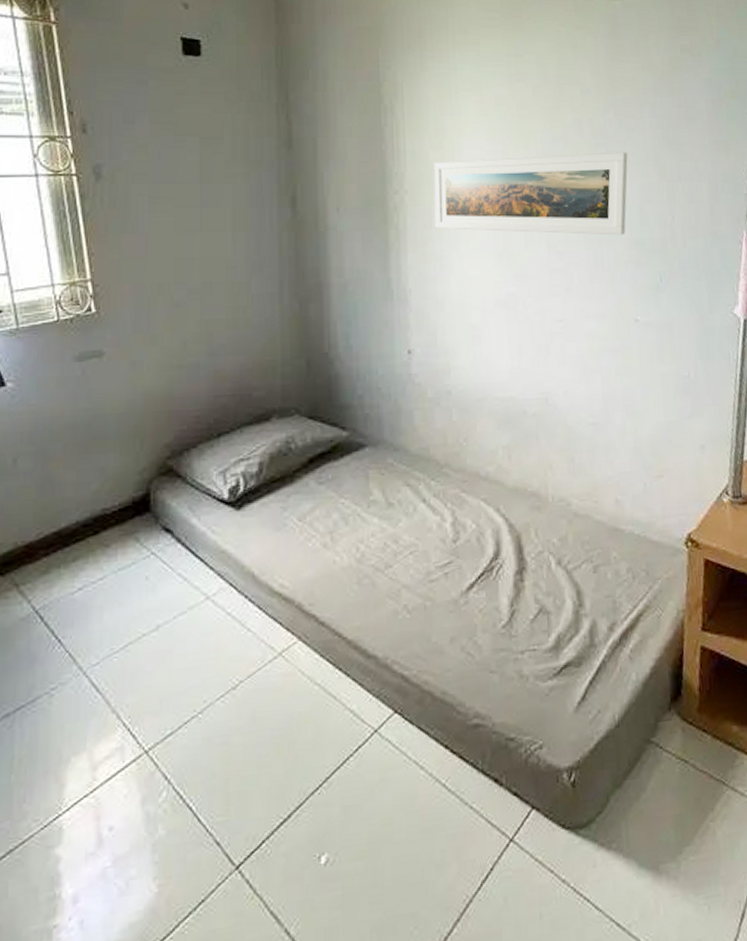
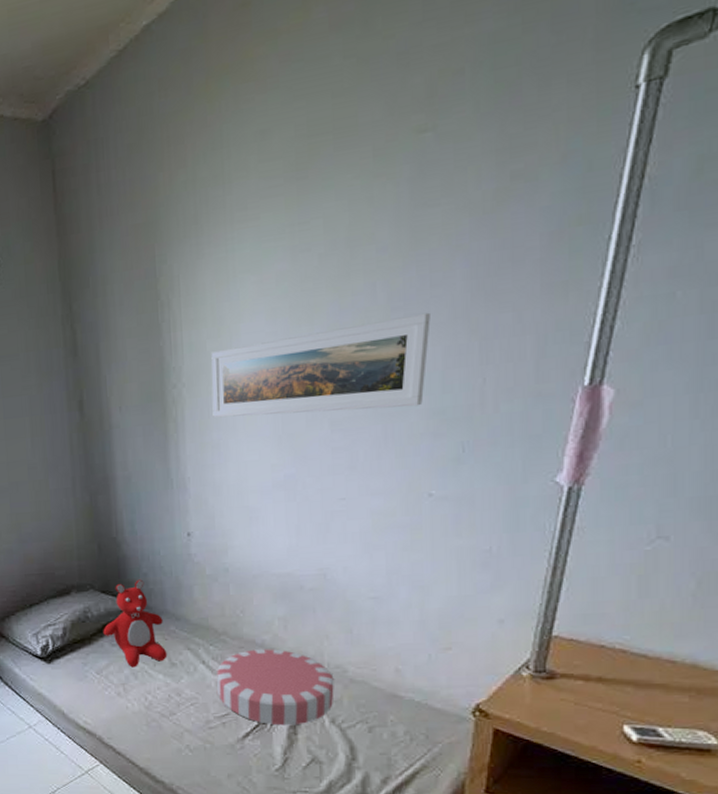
teddy bear: none [309,402,384,511] -> present [103,579,167,668]
cushion: none [438,482,559,572] -> present [217,649,334,726]

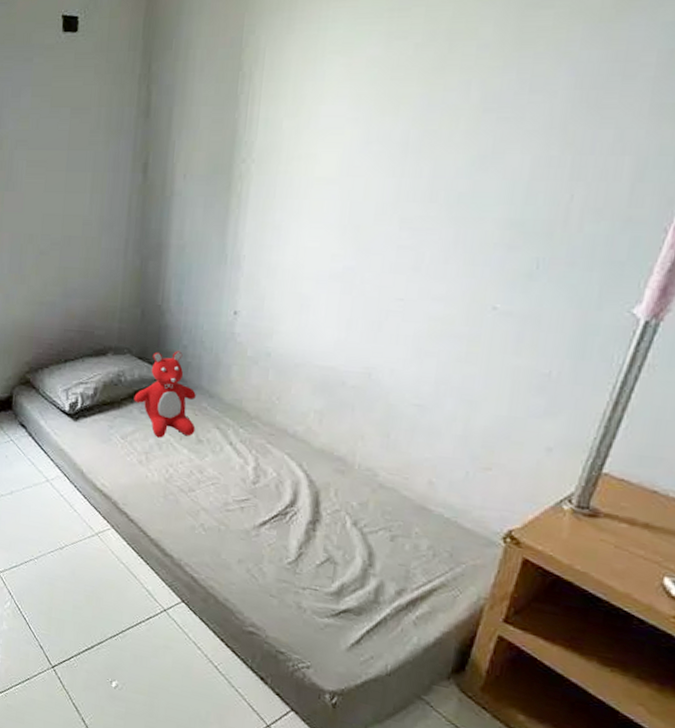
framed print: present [211,312,431,418] -> none [278,118,525,215]
cushion: present [217,649,334,726] -> none [240,438,363,522]

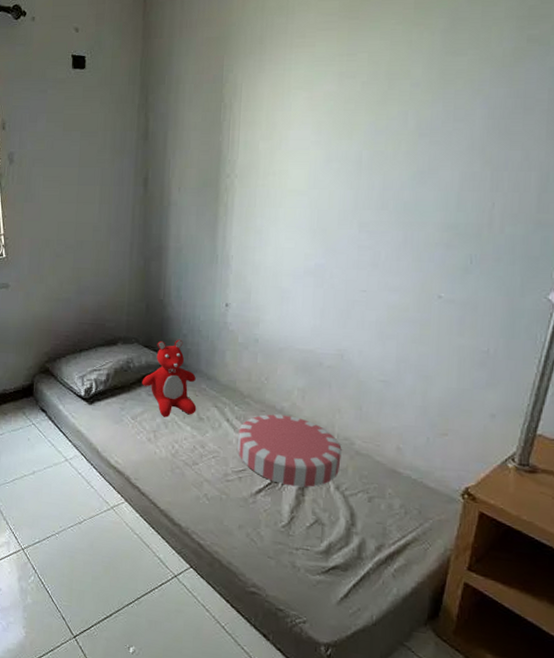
cushion: none [240,438,363,522] -> present [237,414,342,488]

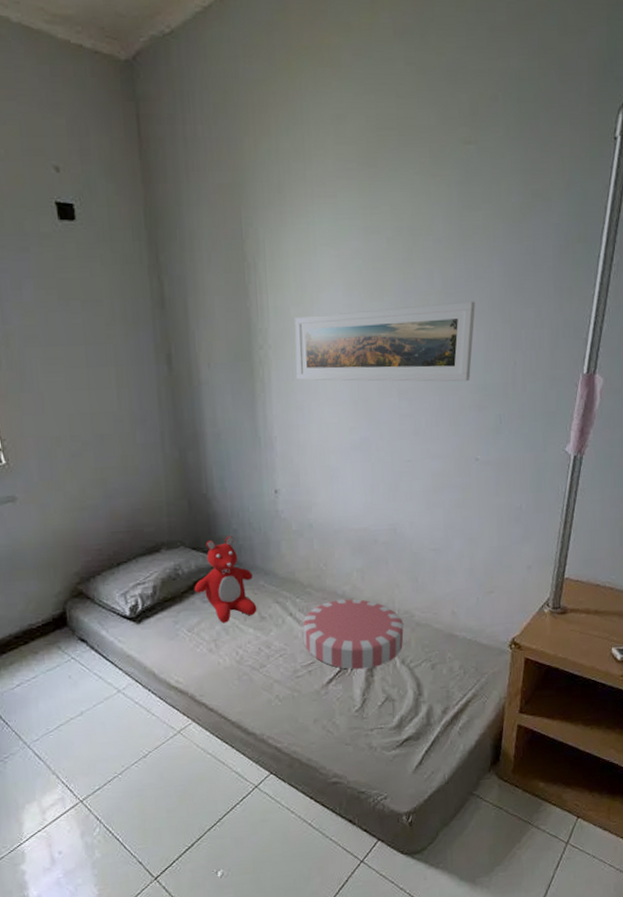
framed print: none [258,142,452,219] -> present [295,301,475,382]

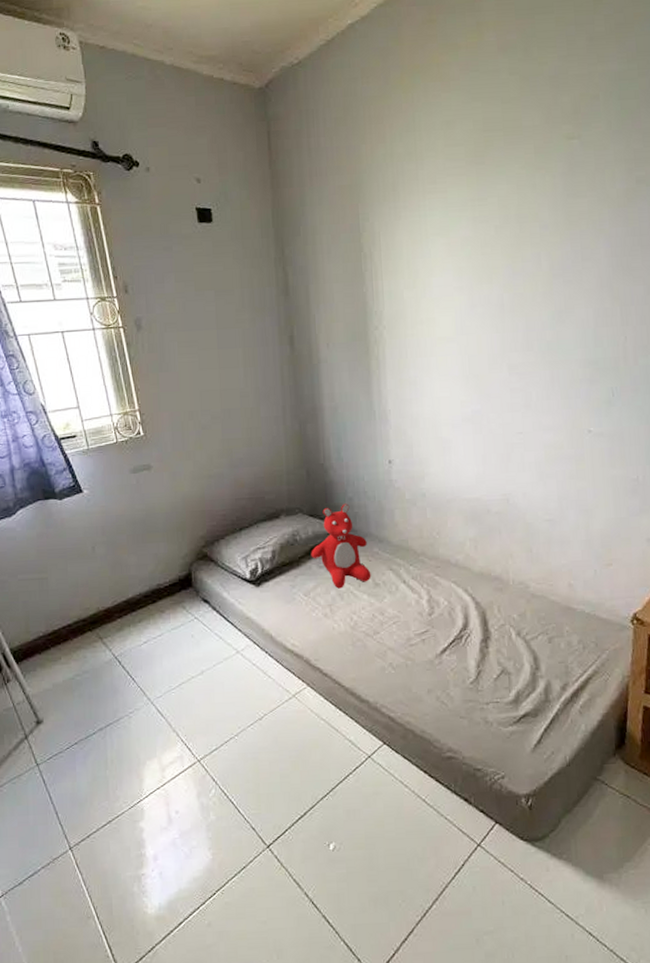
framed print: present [295,301,475,382] -> none [408,280,583,358]
cushion: present [303,598,404,670] -> none [416,568,519,640]

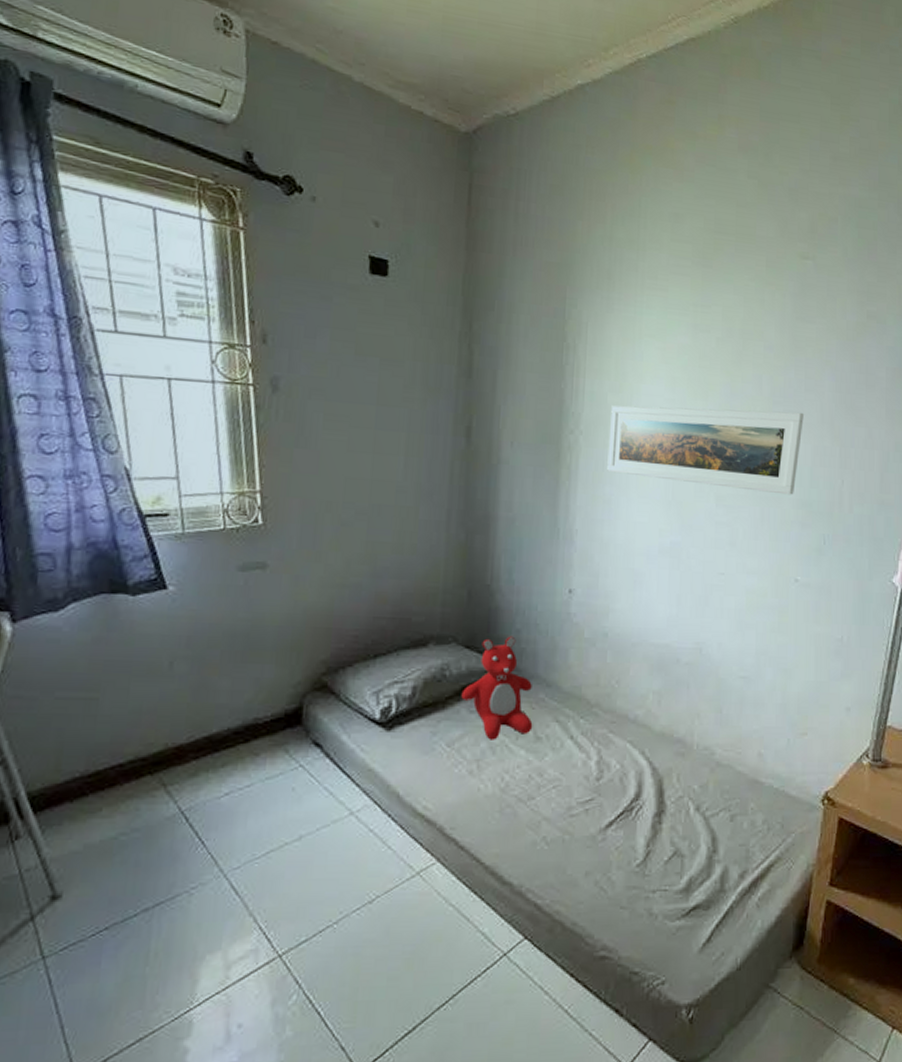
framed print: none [408,280,583,358] -> present [607,405,804,495]

